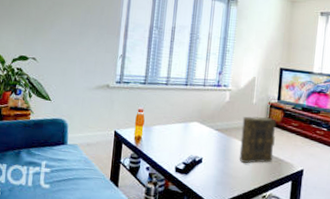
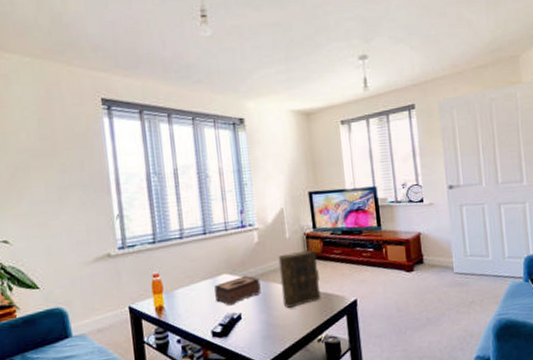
tissue box: none [183,127,224,150] -> present [213,276,261,306]

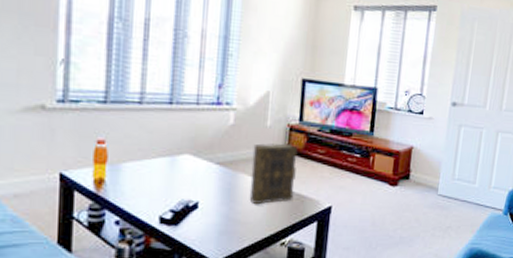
tissue box: present [213,276,261,306] -> none [170,160,227,191]

